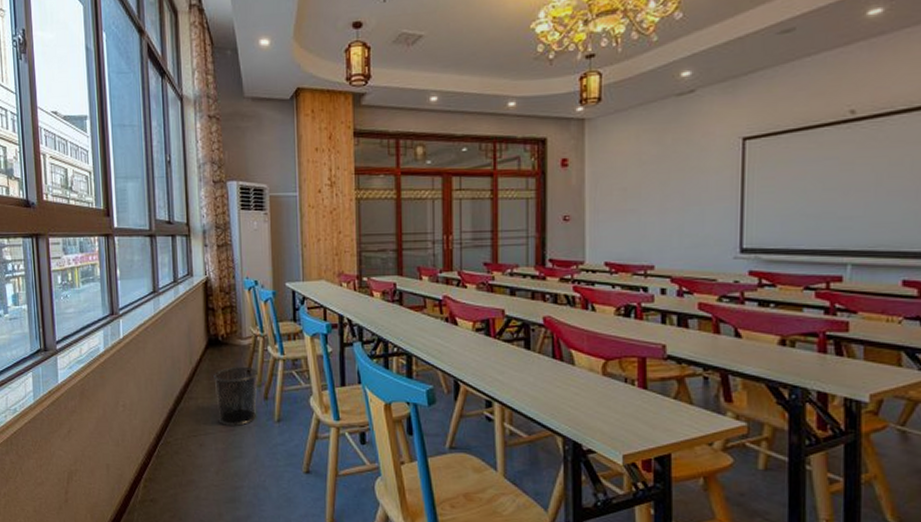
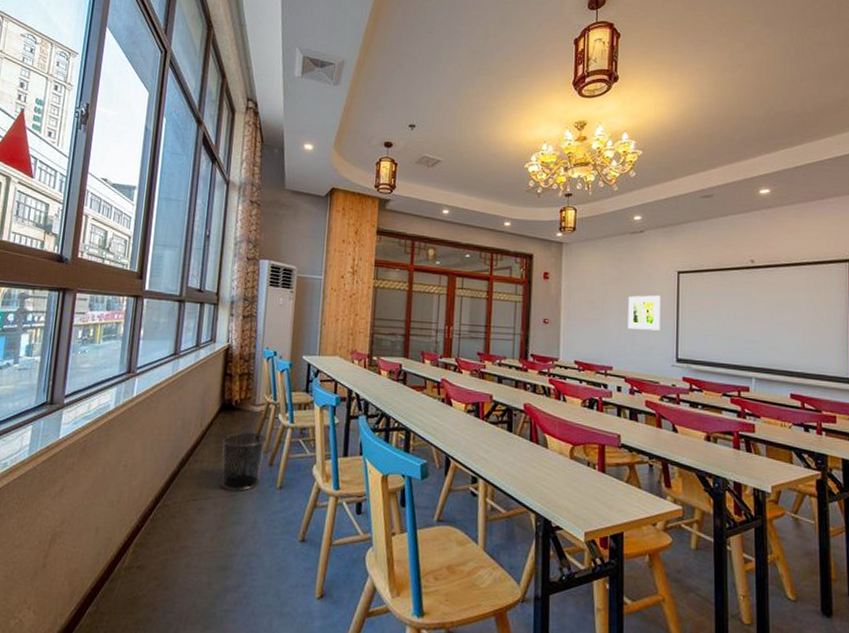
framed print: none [674,170,719,217] -> present [628,294,661,331]

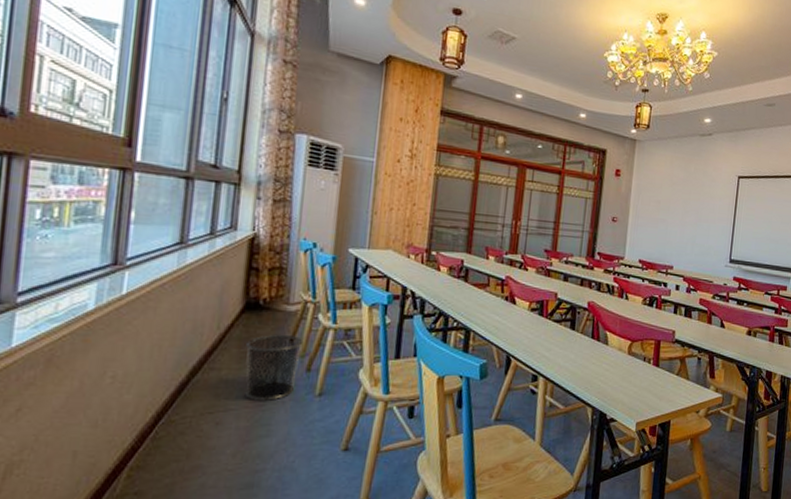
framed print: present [628,294,661,331] -> none [690,197,722,233]

